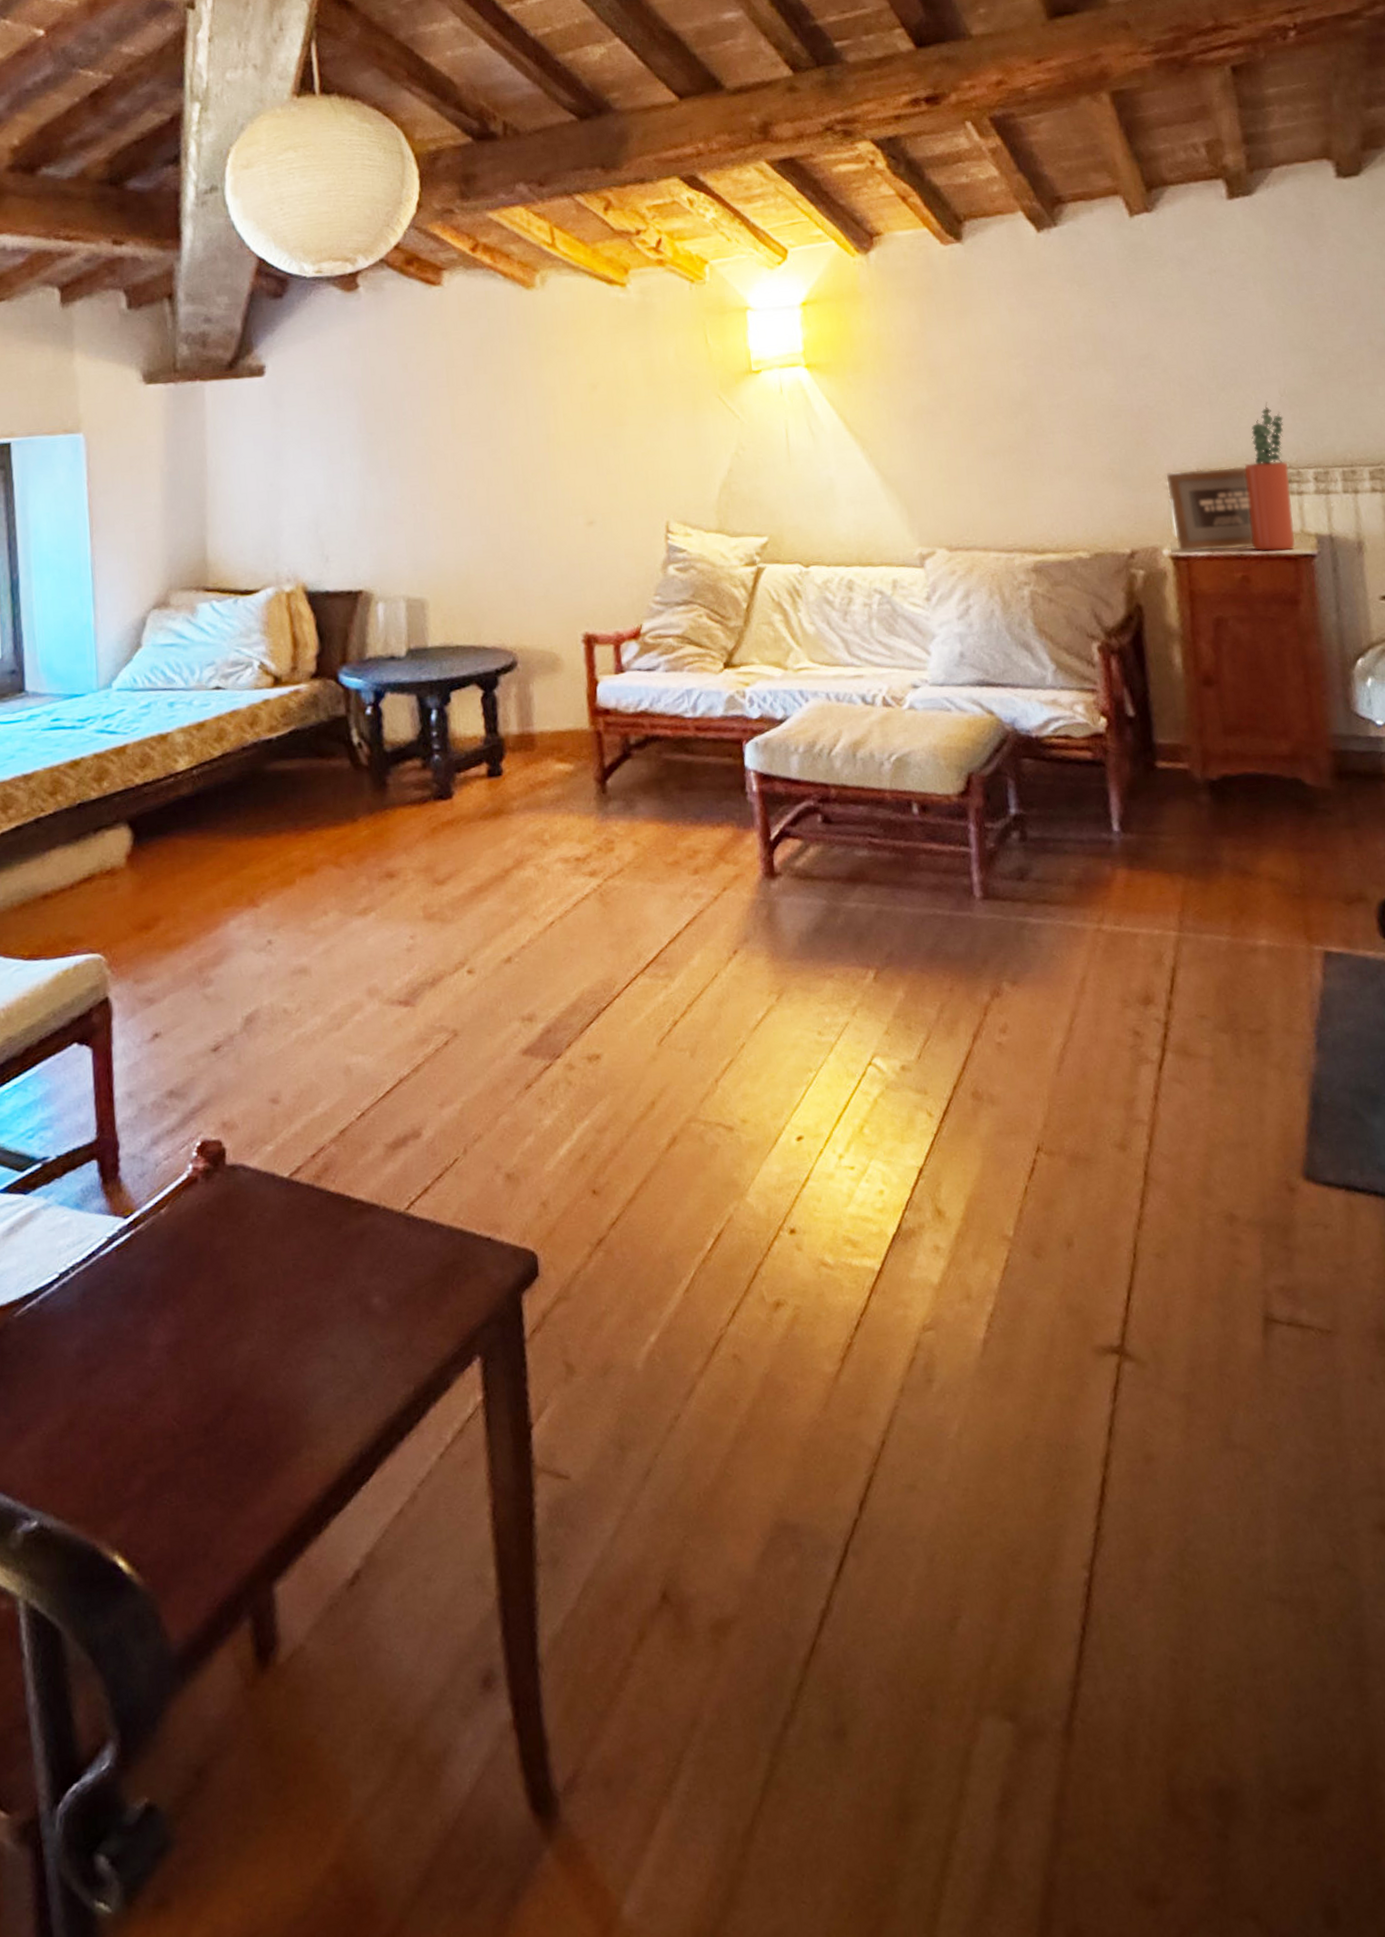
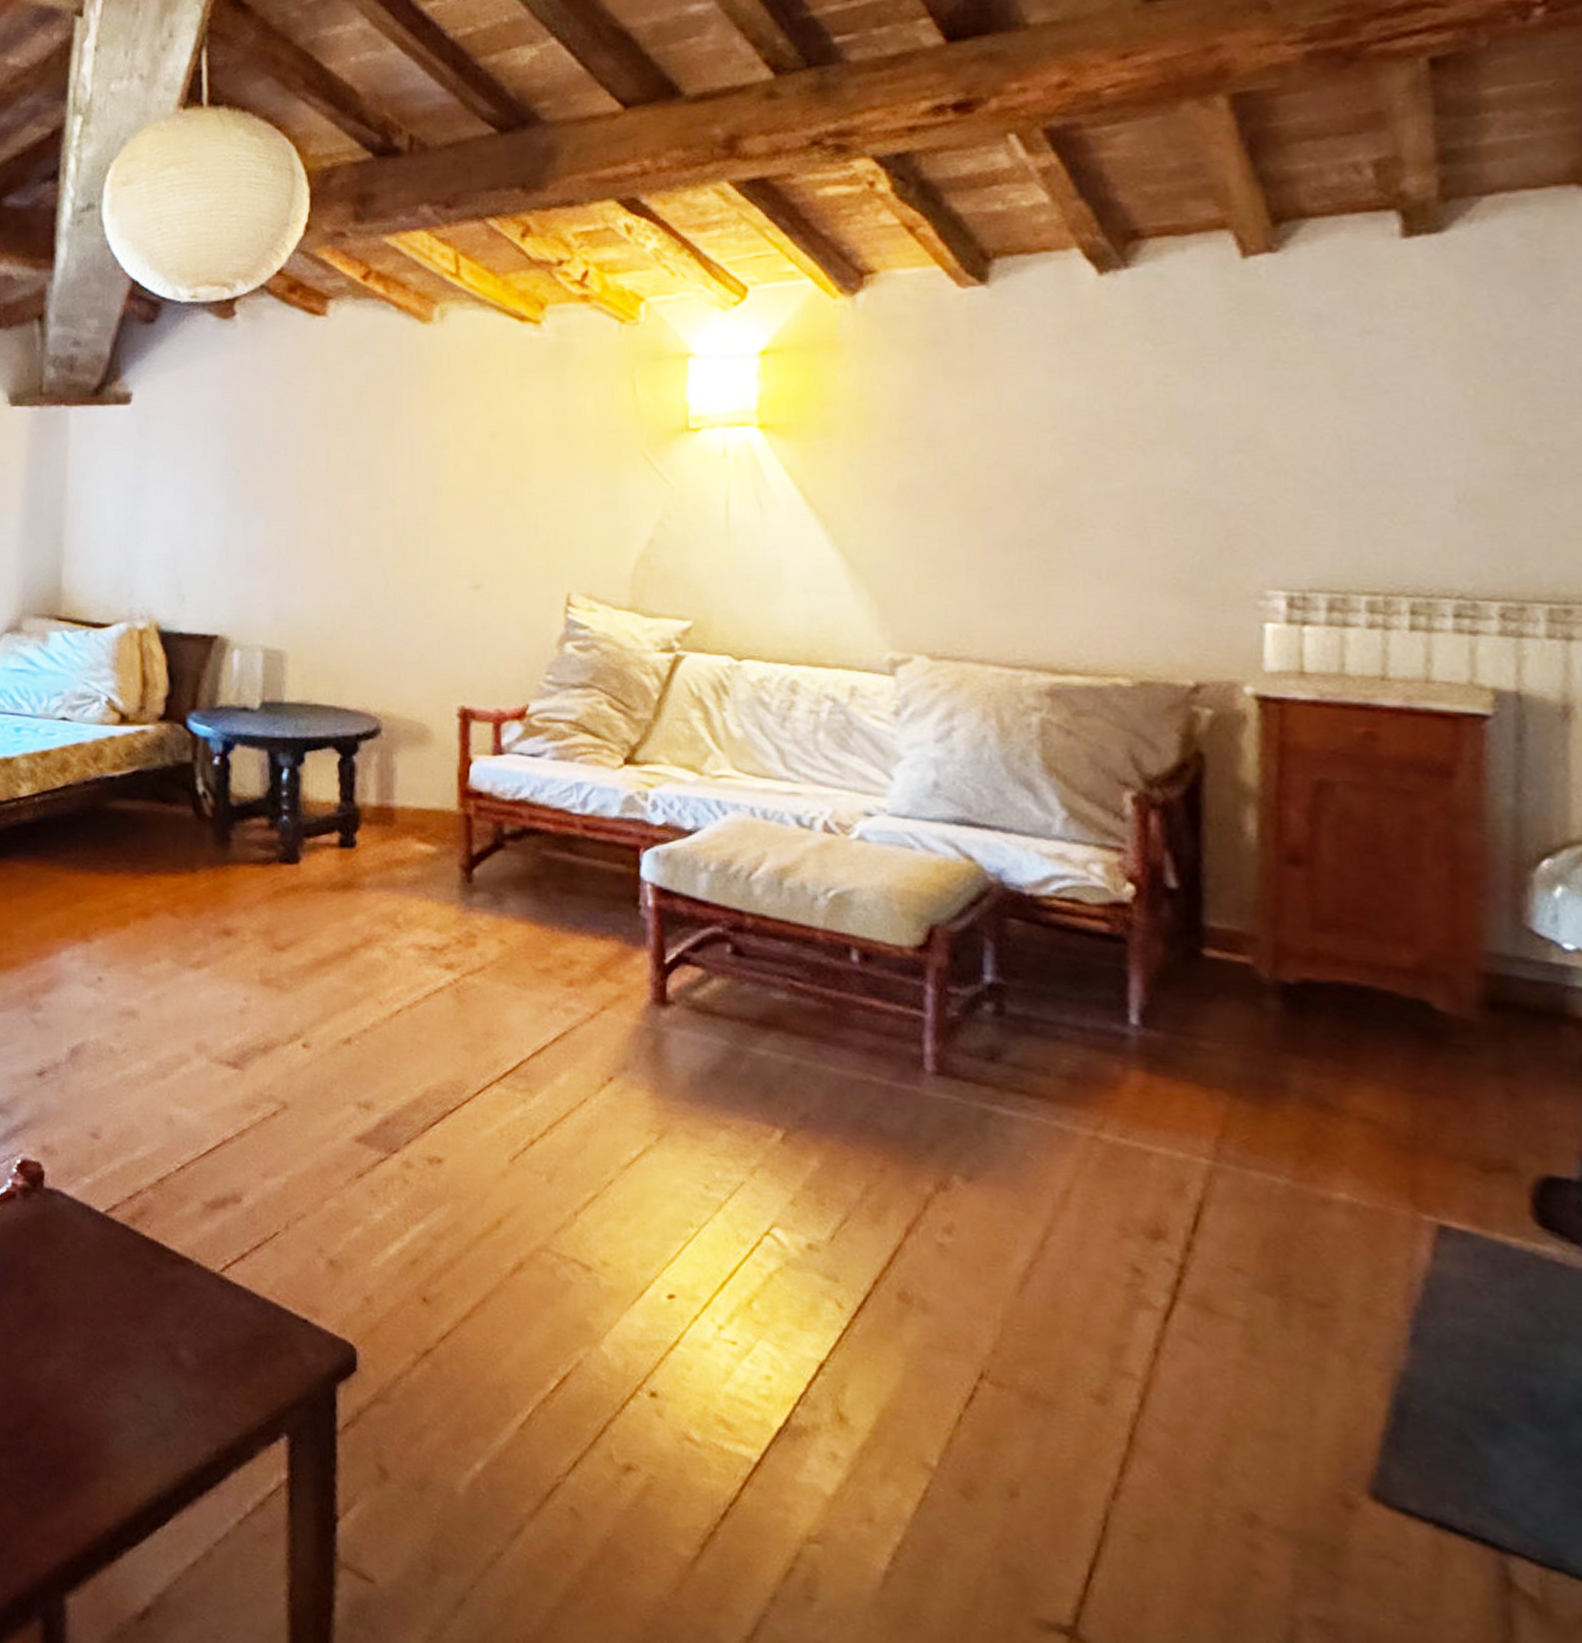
picture frame: present [1167,466,1254,551] -> none [1261,589,1389,695]
vase: present [1244,402,1295,552] -> none [1385,509,1459,706]

